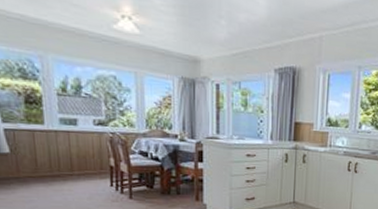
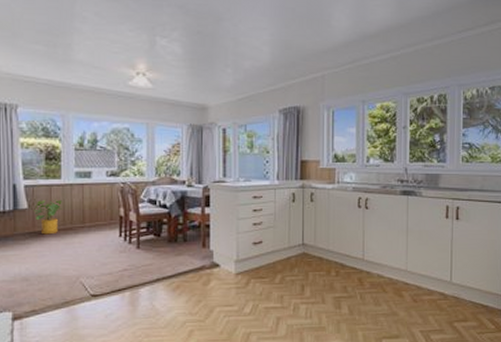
house plant: none [17,145,48,181] -> present [34,199,62,235]

